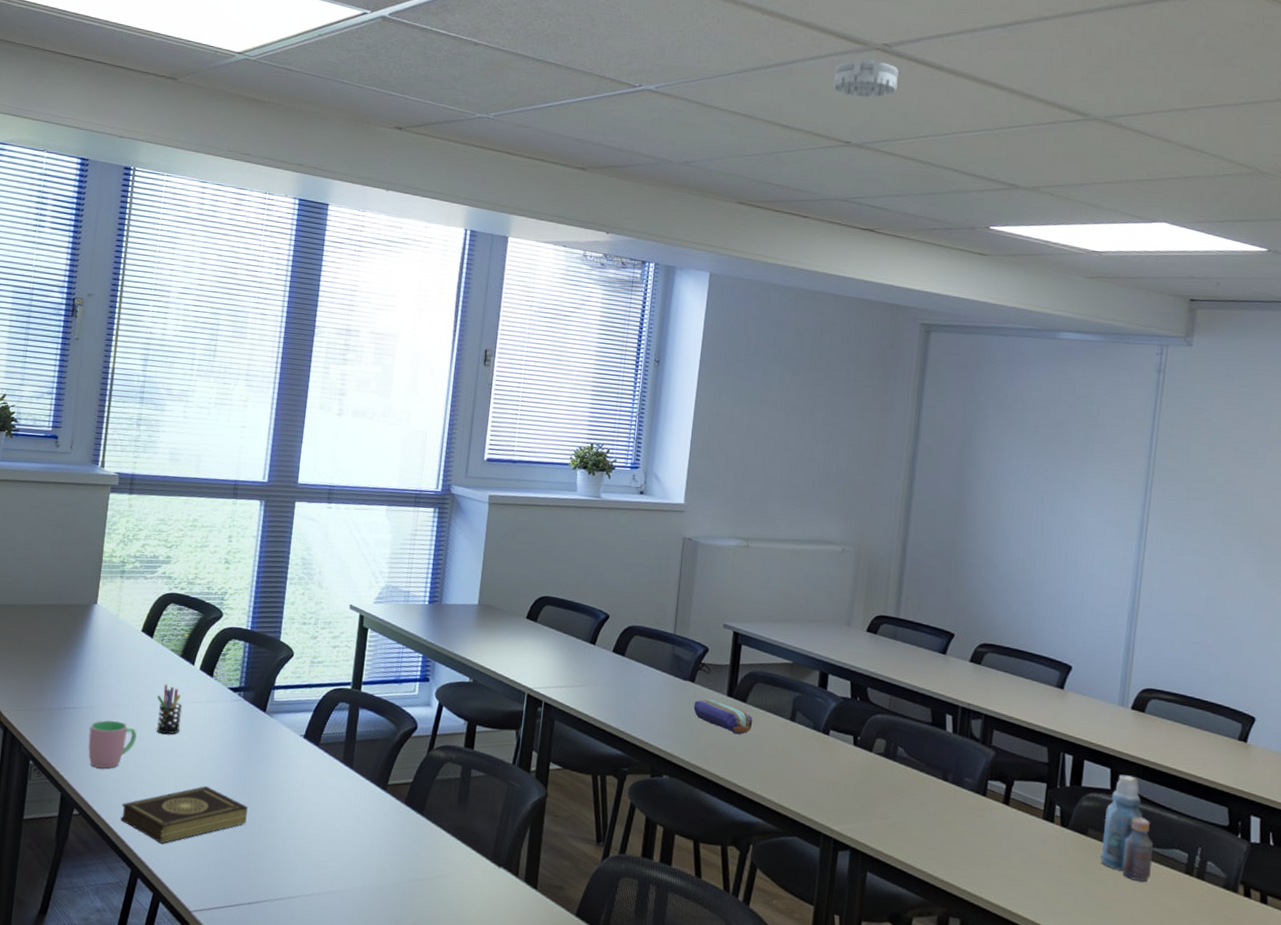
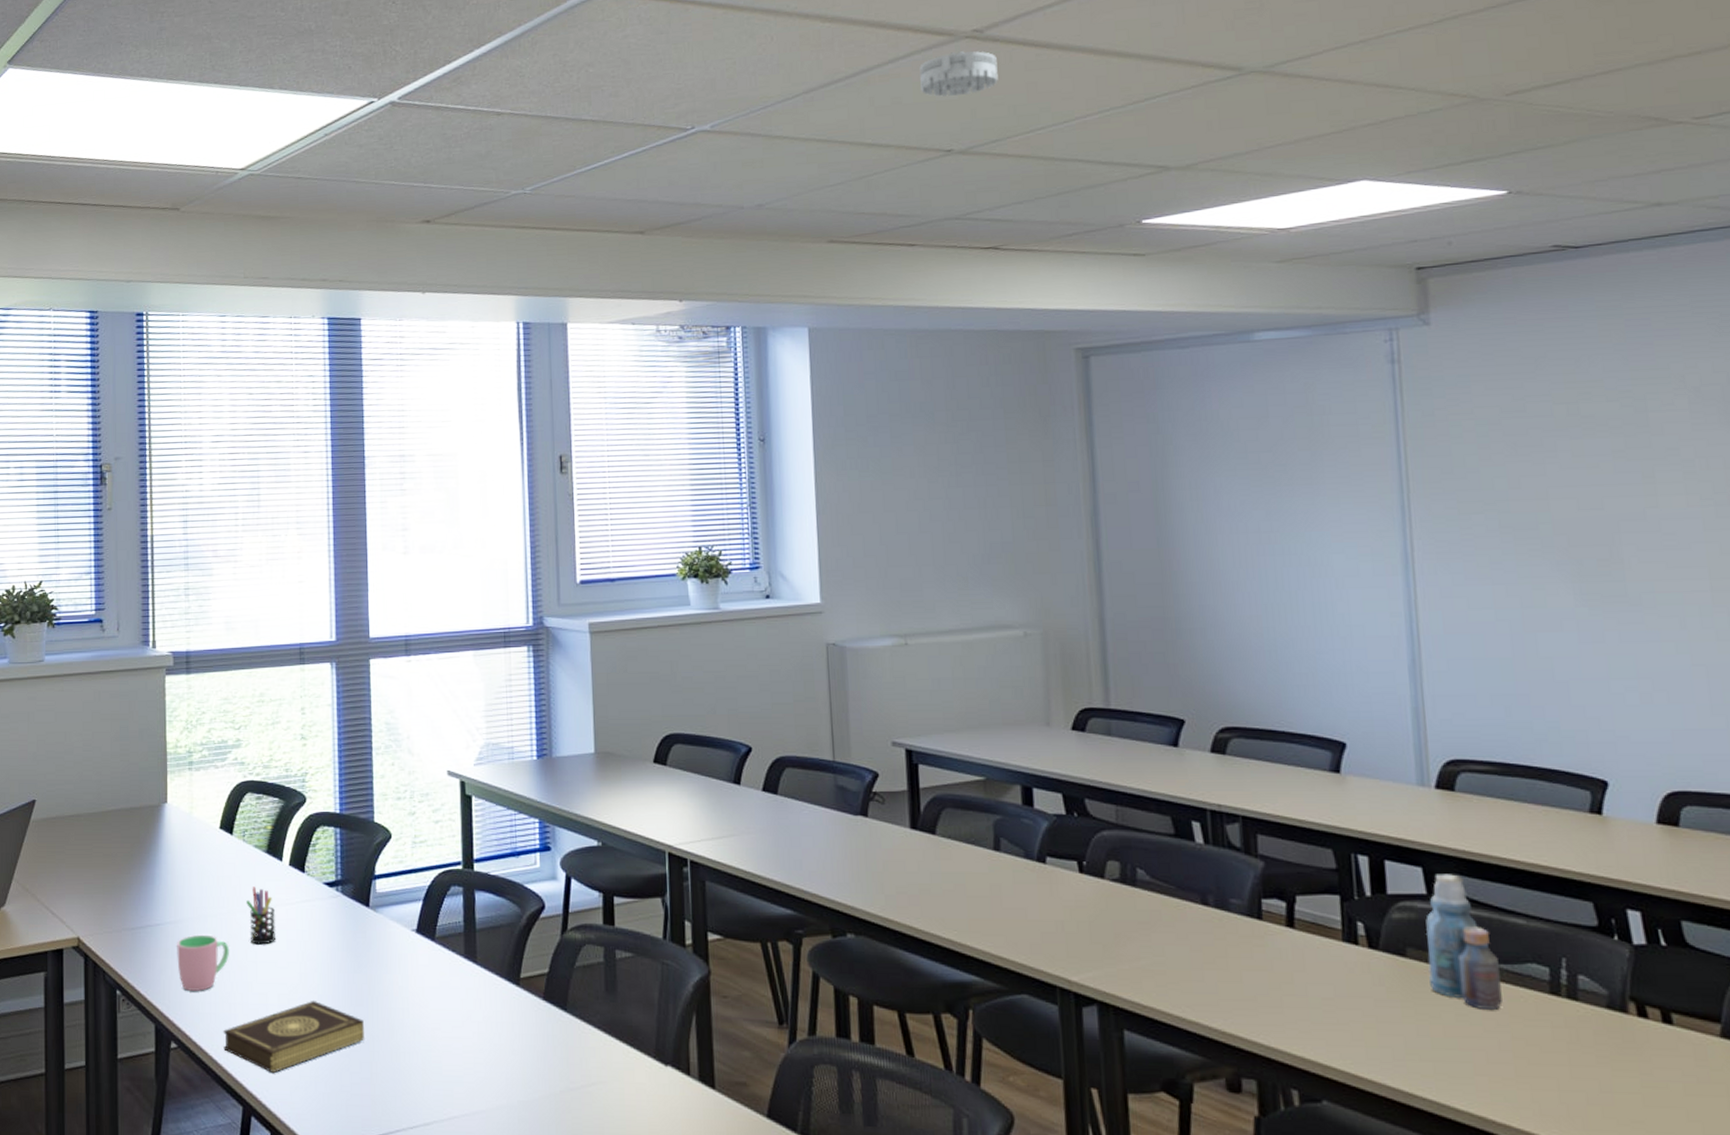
pencil case: present [693,699,753,734] -> none [871,834,948,873]

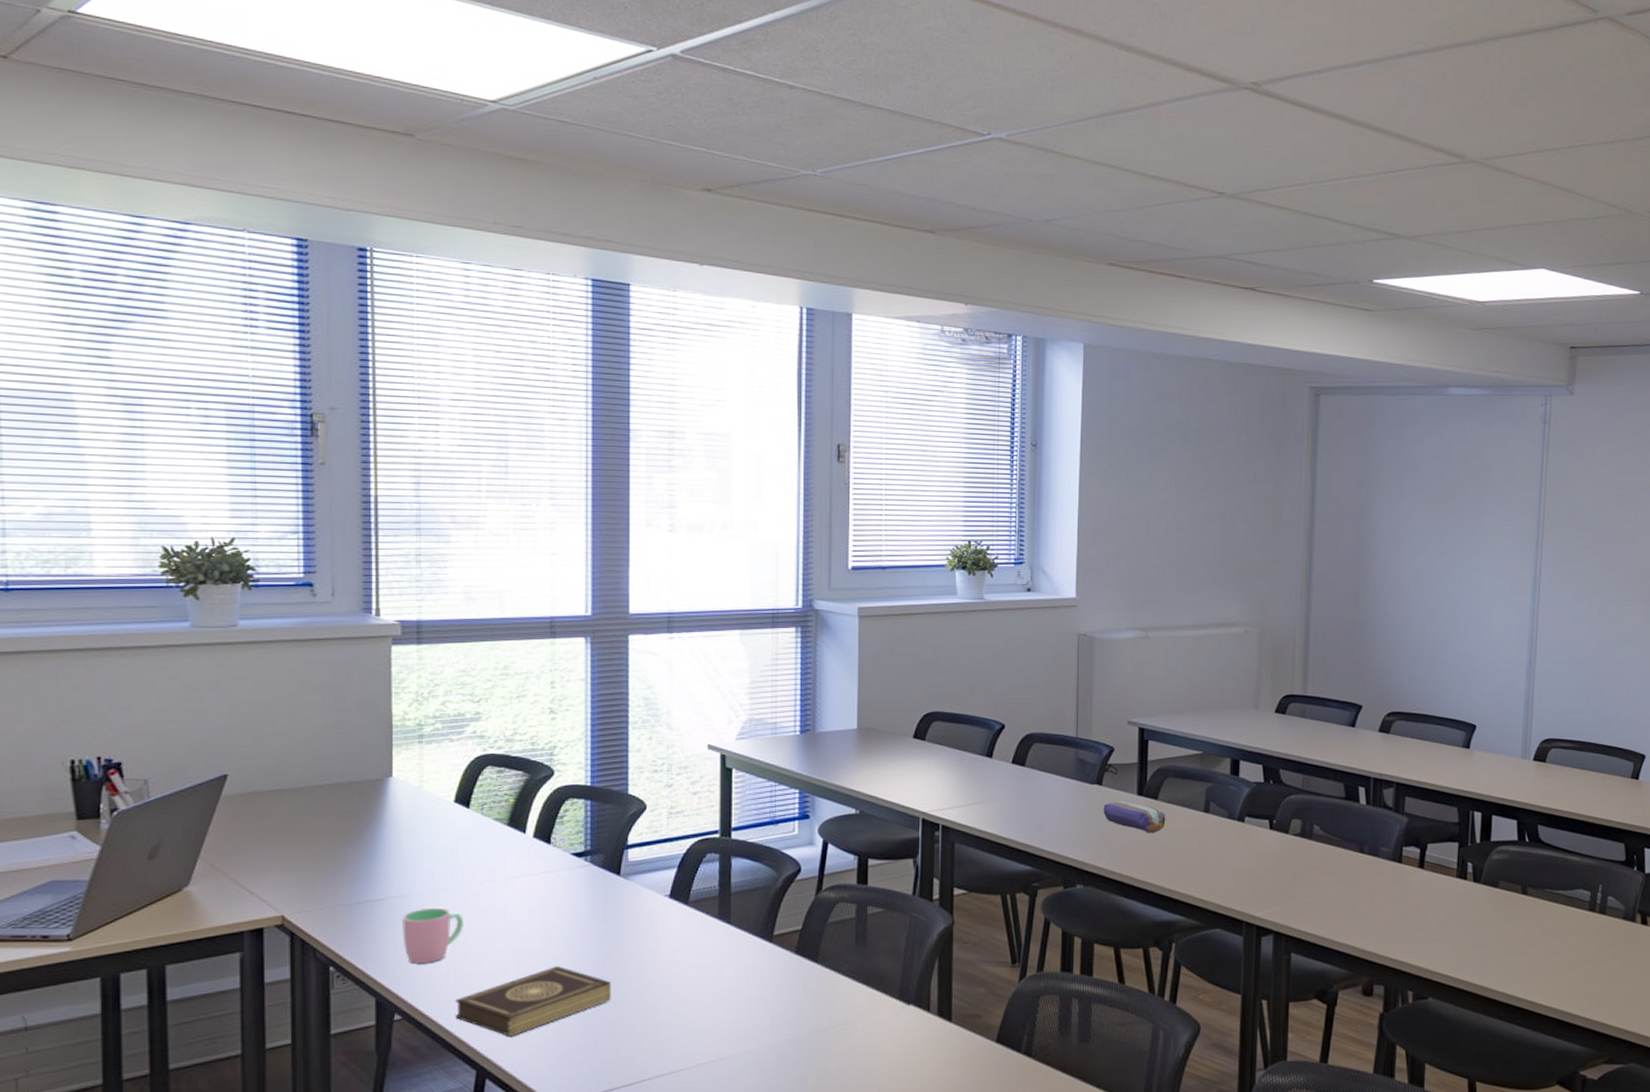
pen holder: present [246,886,275,945] -> none [484,859,516,915]
pencil case: none [871,834,948,873] -> present [1103,800,1166,832]
smoke detector: present [919,51,998,97] -> none [1202,100,1270,144]
bottle: present [1425,874,1503,1010] -> none [1512,825,1559,924]

